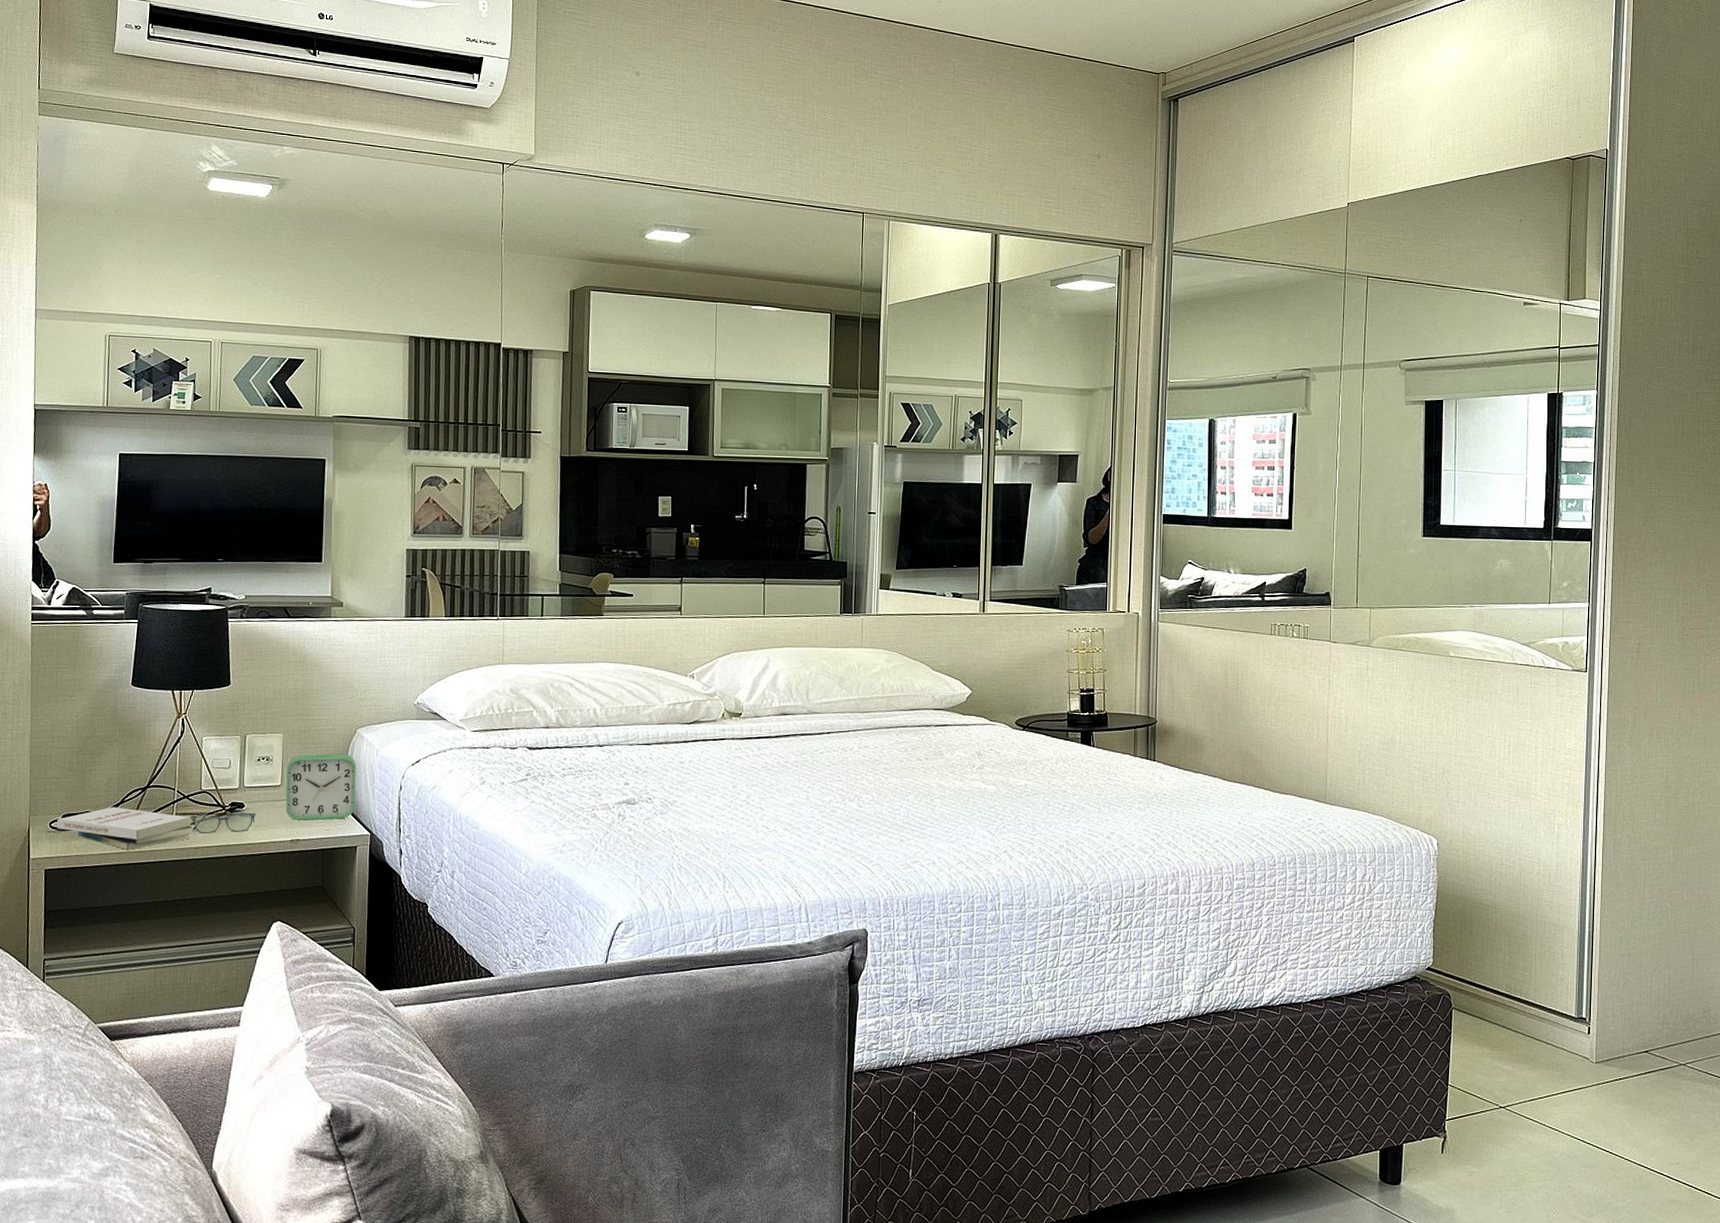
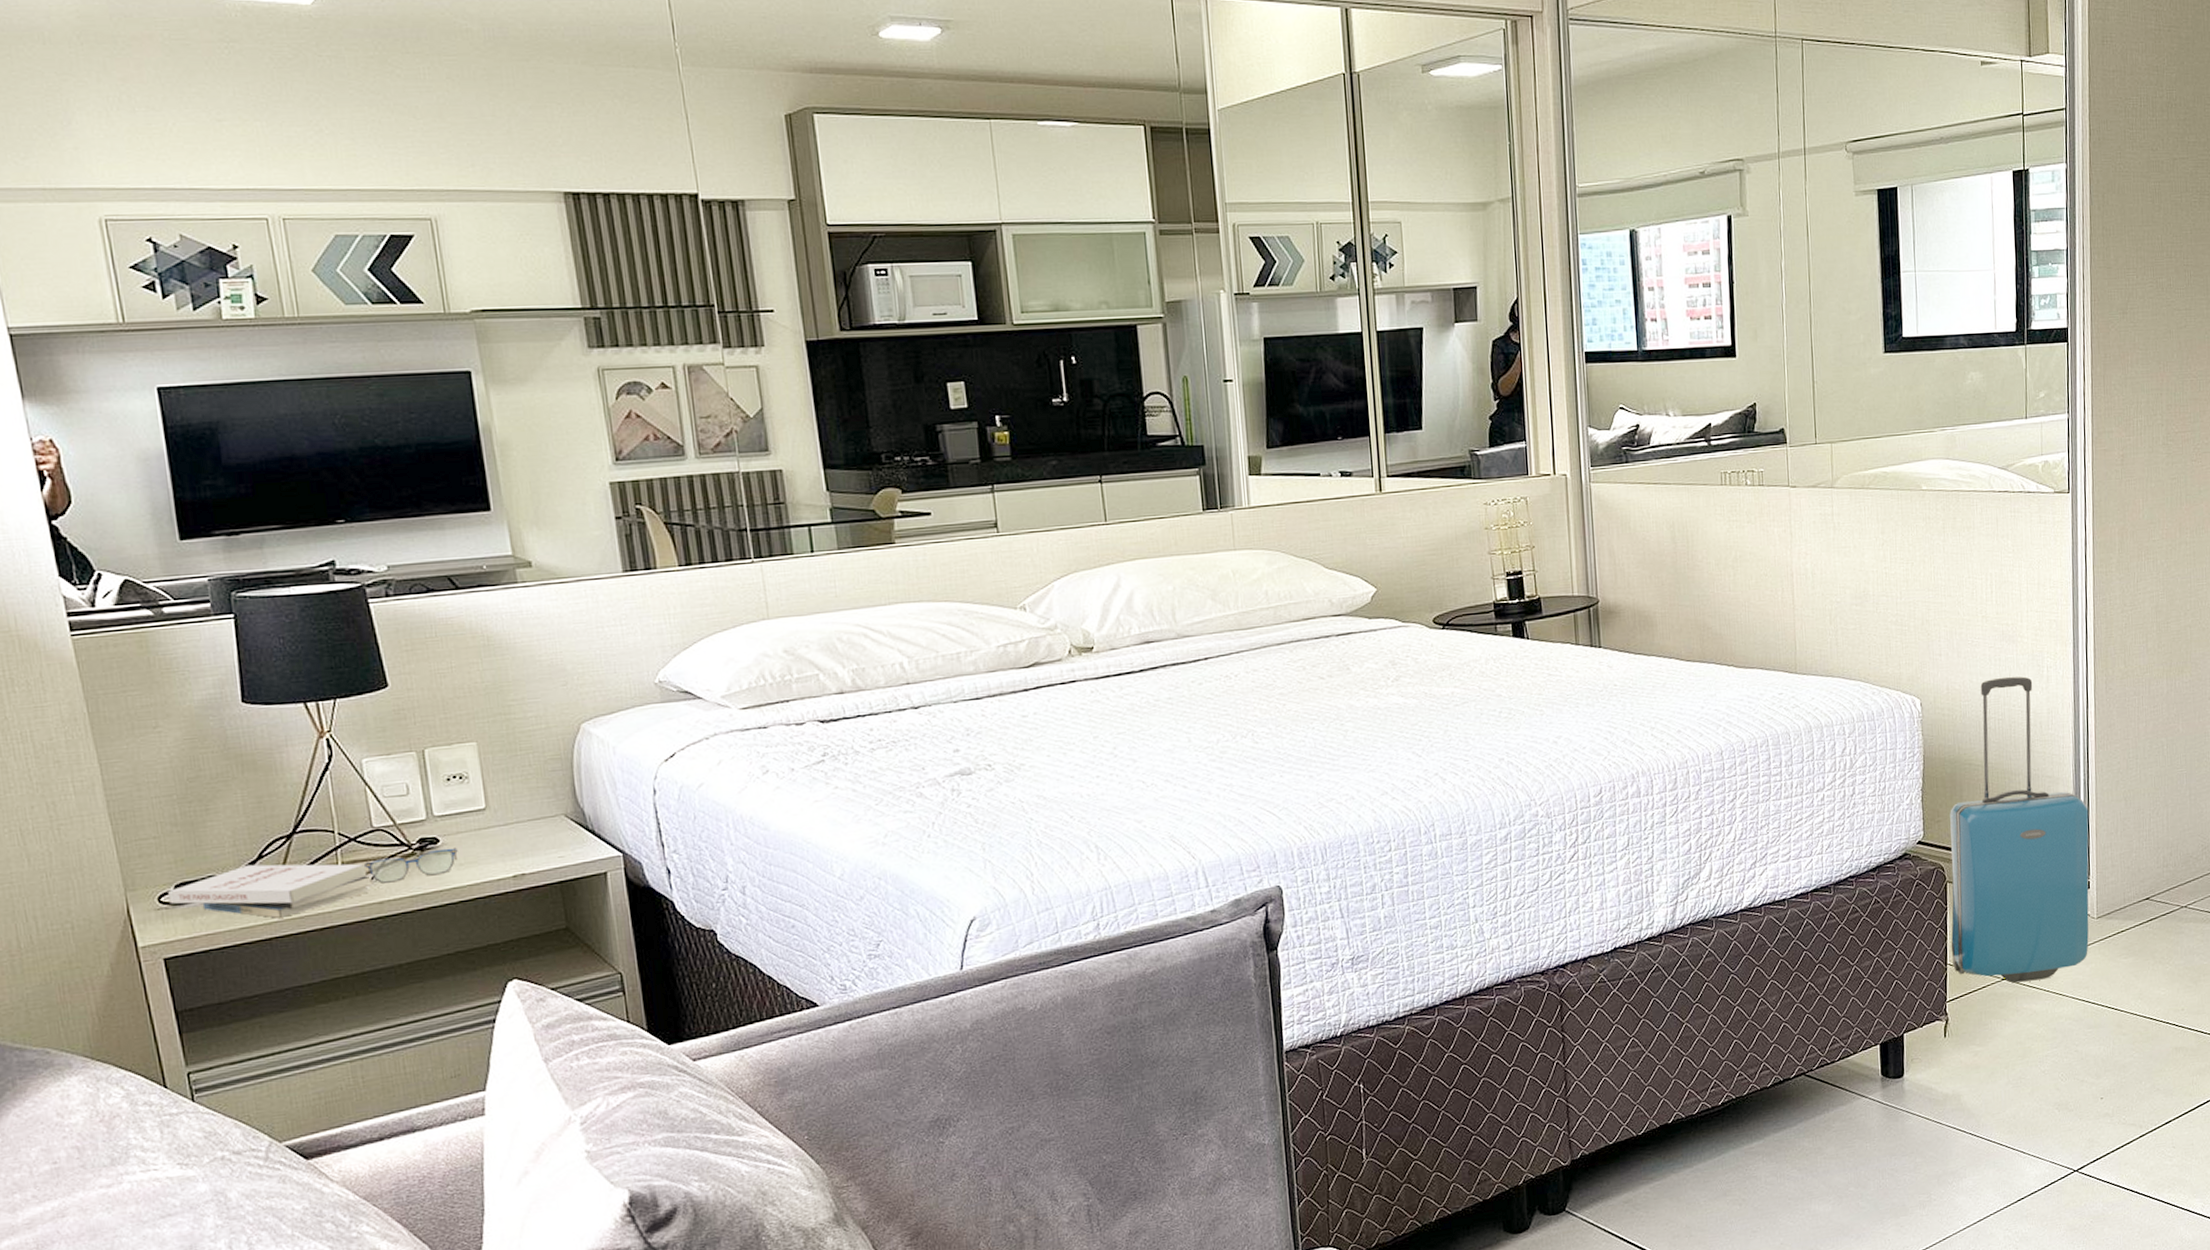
alarm clock: present [285,753,357,820] -> none [489,758,596,850]
suitcase: none [1453,828,1592,1113] -> present [1950,676,2089,983]

